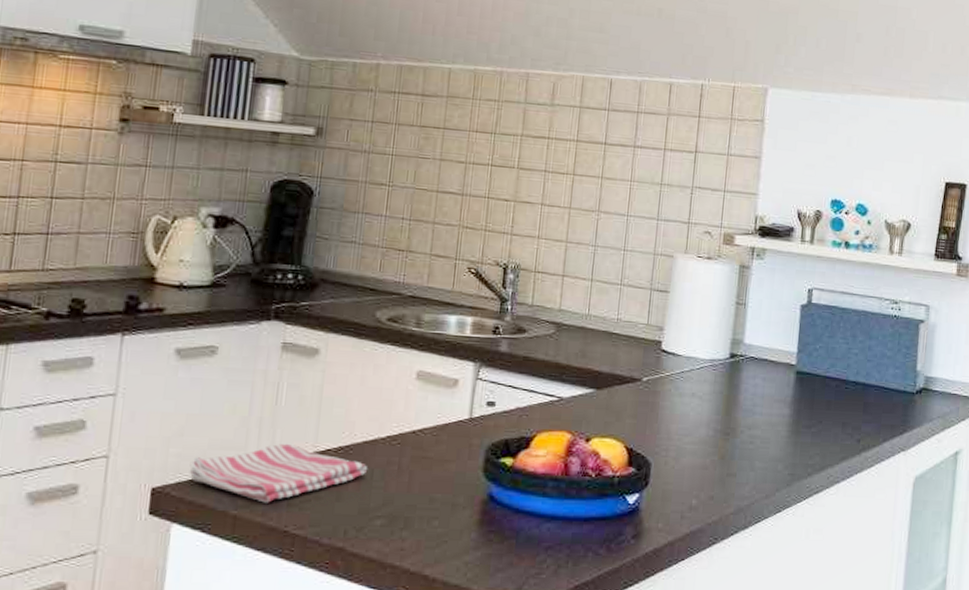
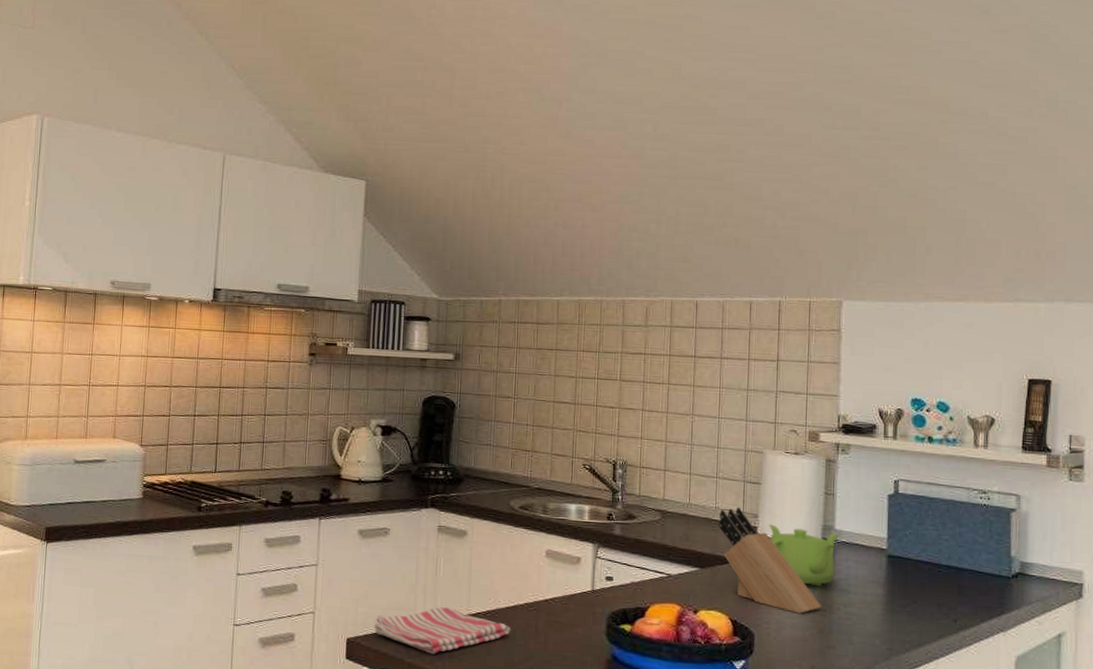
knife block: none [619,318,725,438] -> present [718,506,822,614]
teapot: none [675,338,749,408] -> present [769,524,840,587]

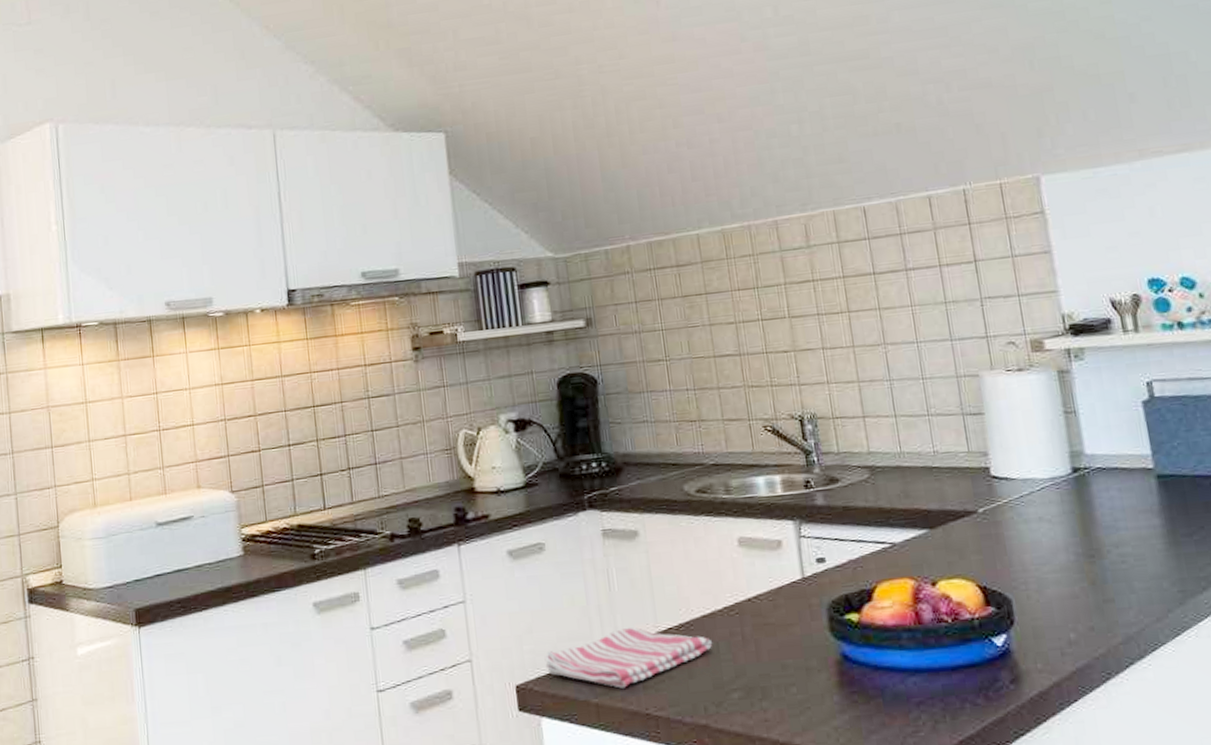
knife block: present [718,506,822,614] -> none [940,446,1088,566]
teapot: present [769,524,840,587] -> none [1003,459,1096,529]

